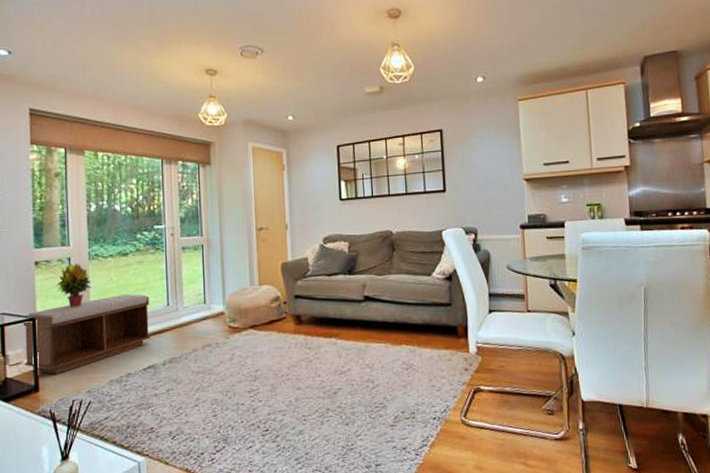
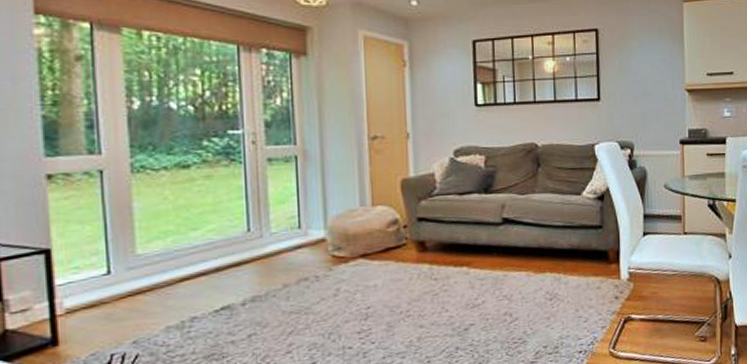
bench: present [23,294,150,374] -> none [31,217,224,323]
potted plant: present [56,263,92,308] -> none [81,177,137,236]

